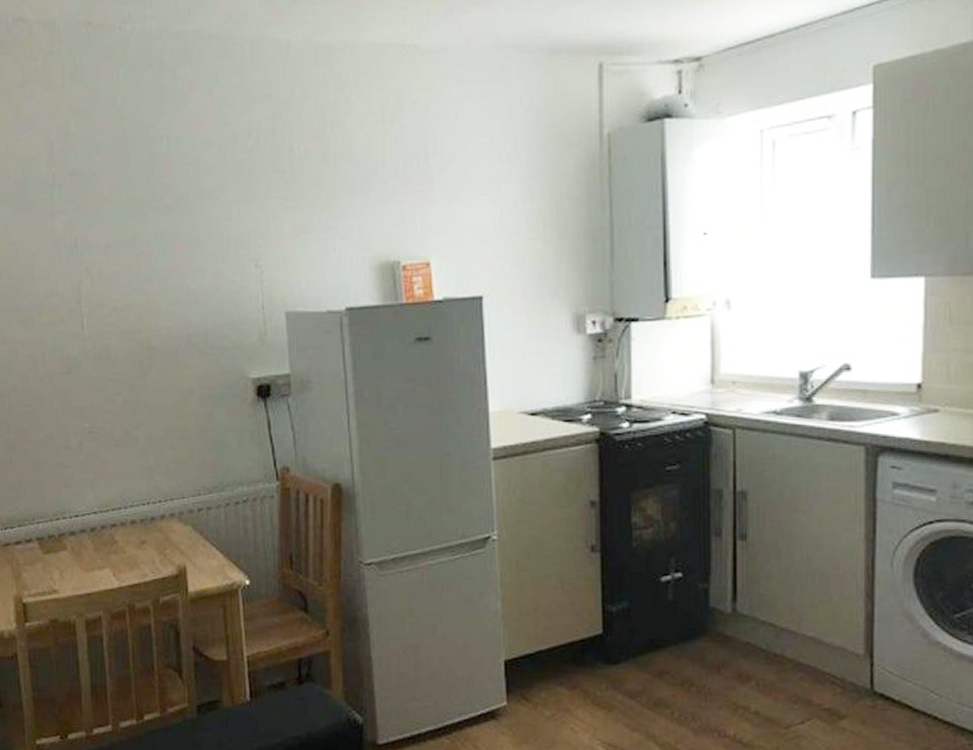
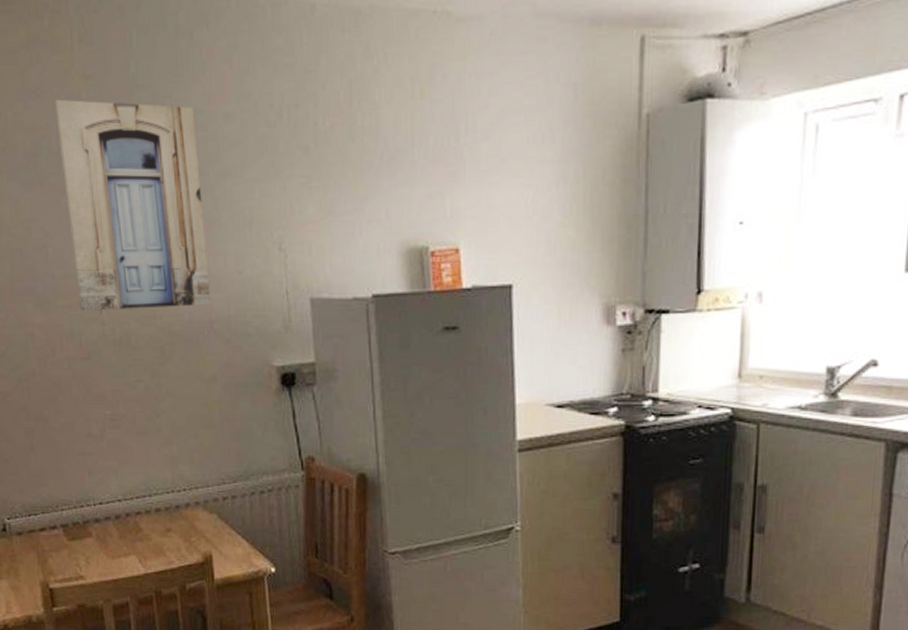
wall art: none [45,131,190,327] -> present [55,99,212,311]

